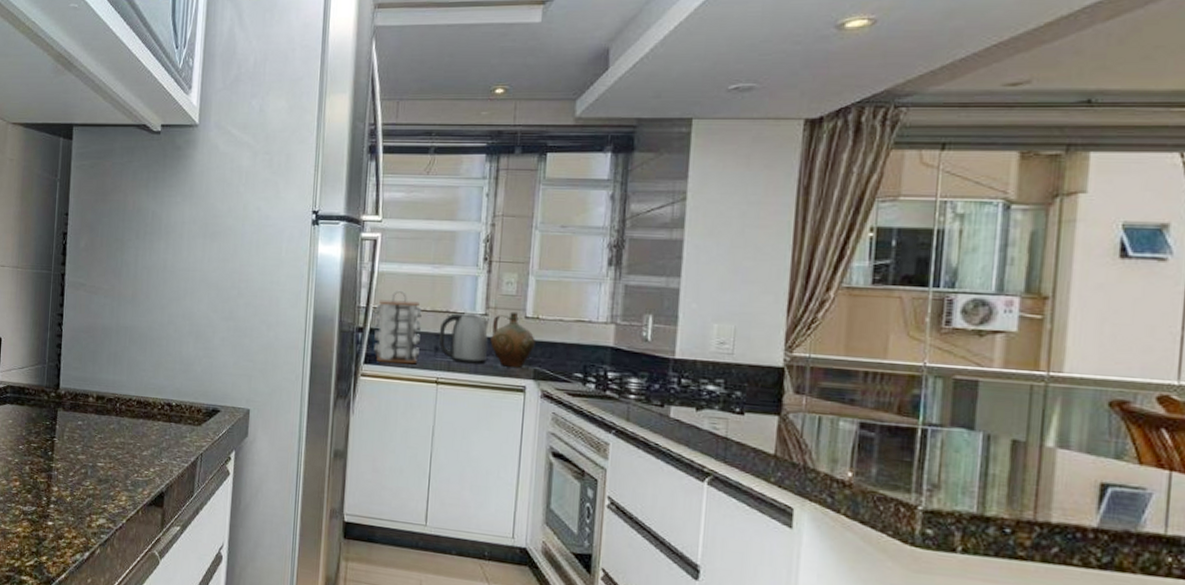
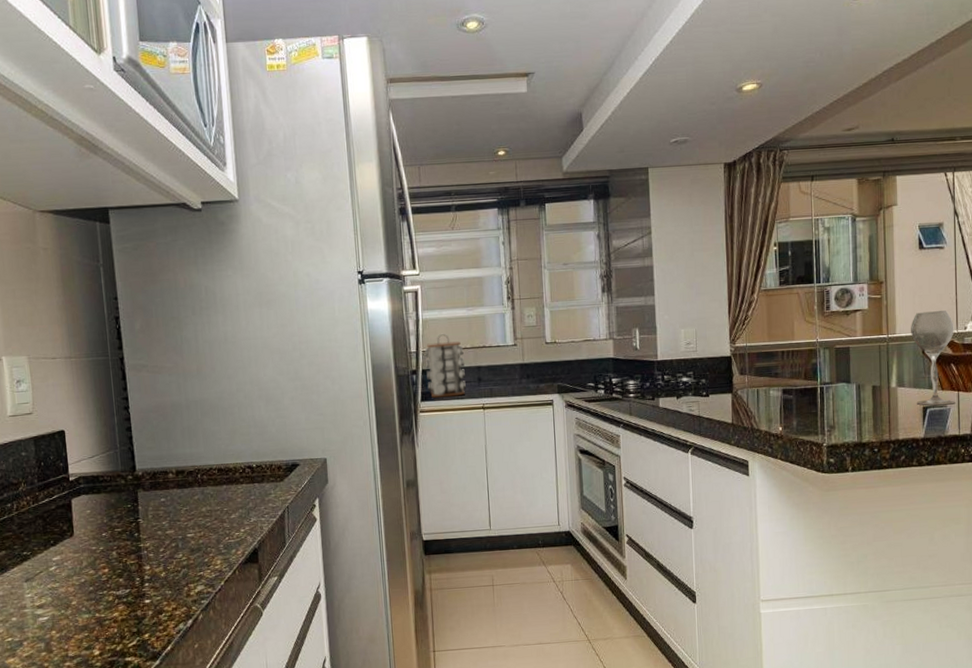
kettle: present [438,311,489,366] -> none [479,344,520,390]
ceramic jug: present [490,311,535,369] -> none [521,339,556,387]
wineglass: none [1088,347,1174,489] -> present [911,310,956,406]

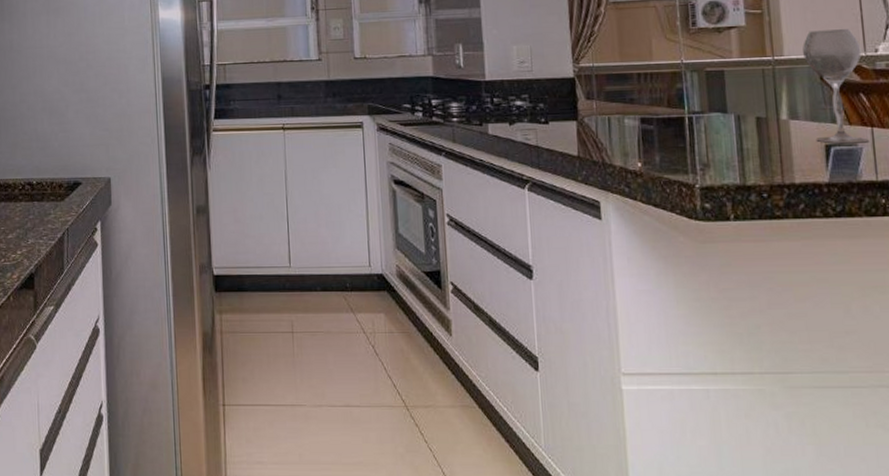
spice rack: present [425,333,466,398] -> none [219,45,264,116]

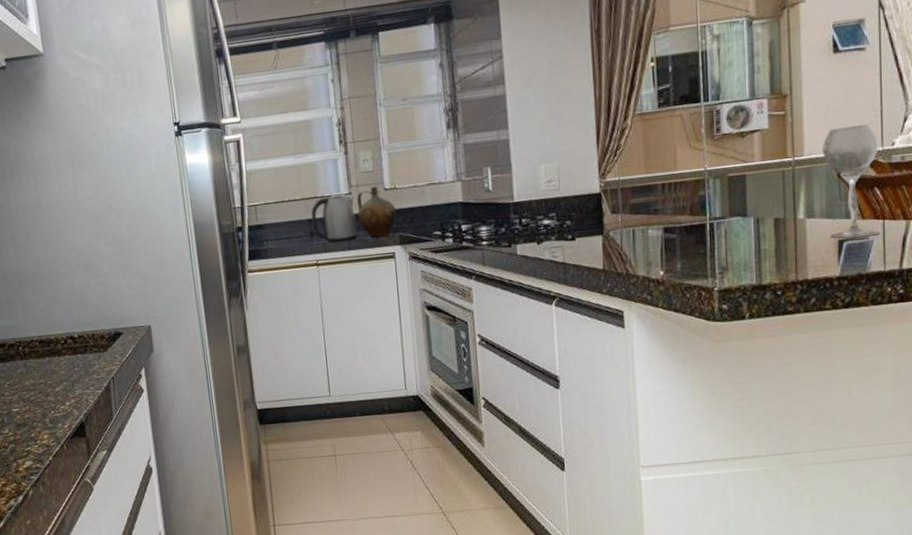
kettle: none [279,58,325,109] -> present [311,193,357,244]
ceramic jug: none [326,54,366,107] -> present [357,186,397,239]

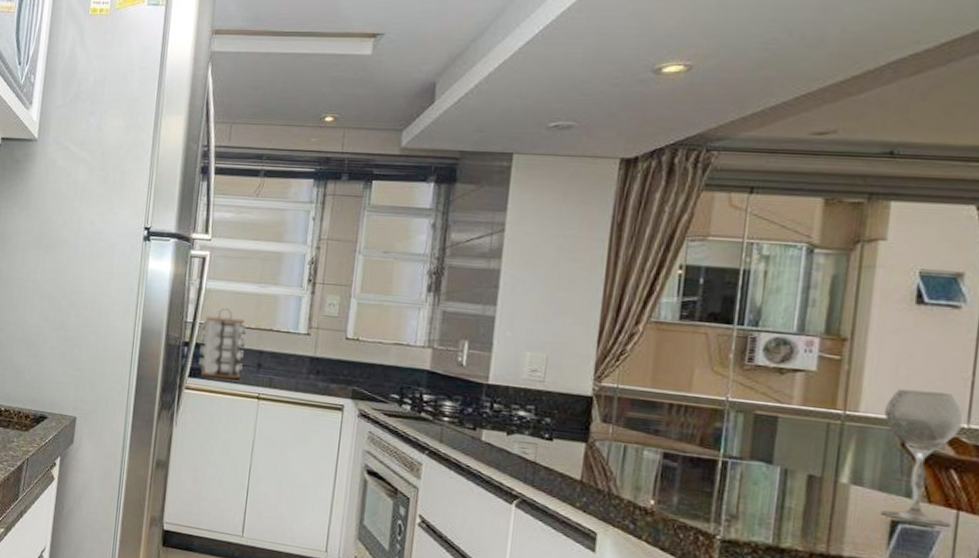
spice rack: none [250,185,297,256] -> present [198,307,247,380]
kettle: present [311,193,357,244] -> none [261,331,311,383]
ceramic jug: present [357,186,397,239] -> none [311,332,355,388]

